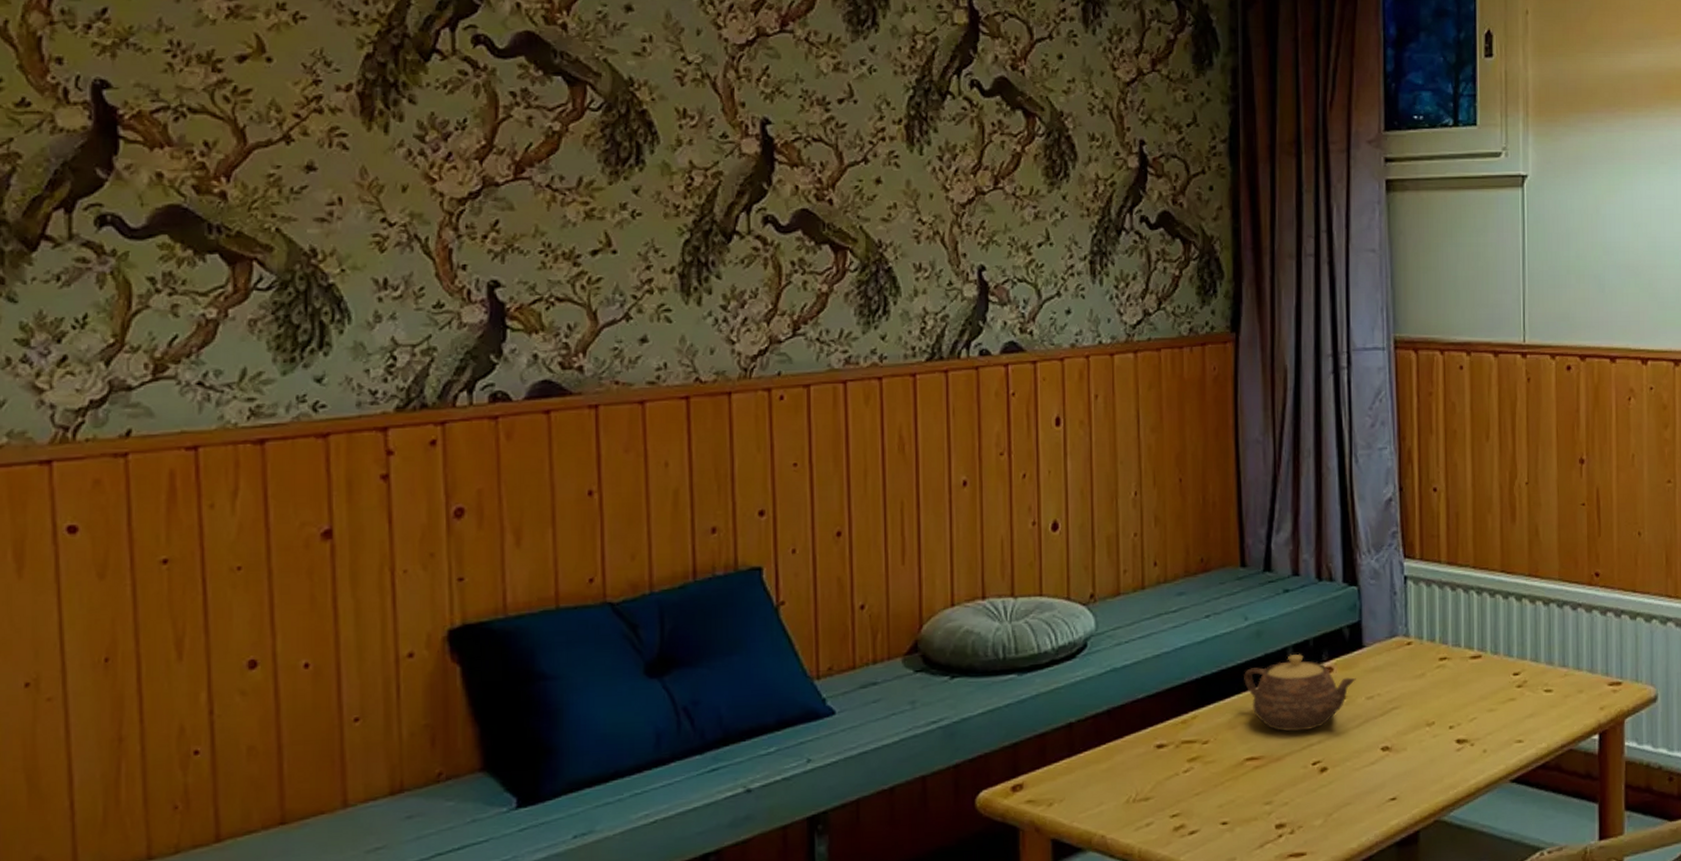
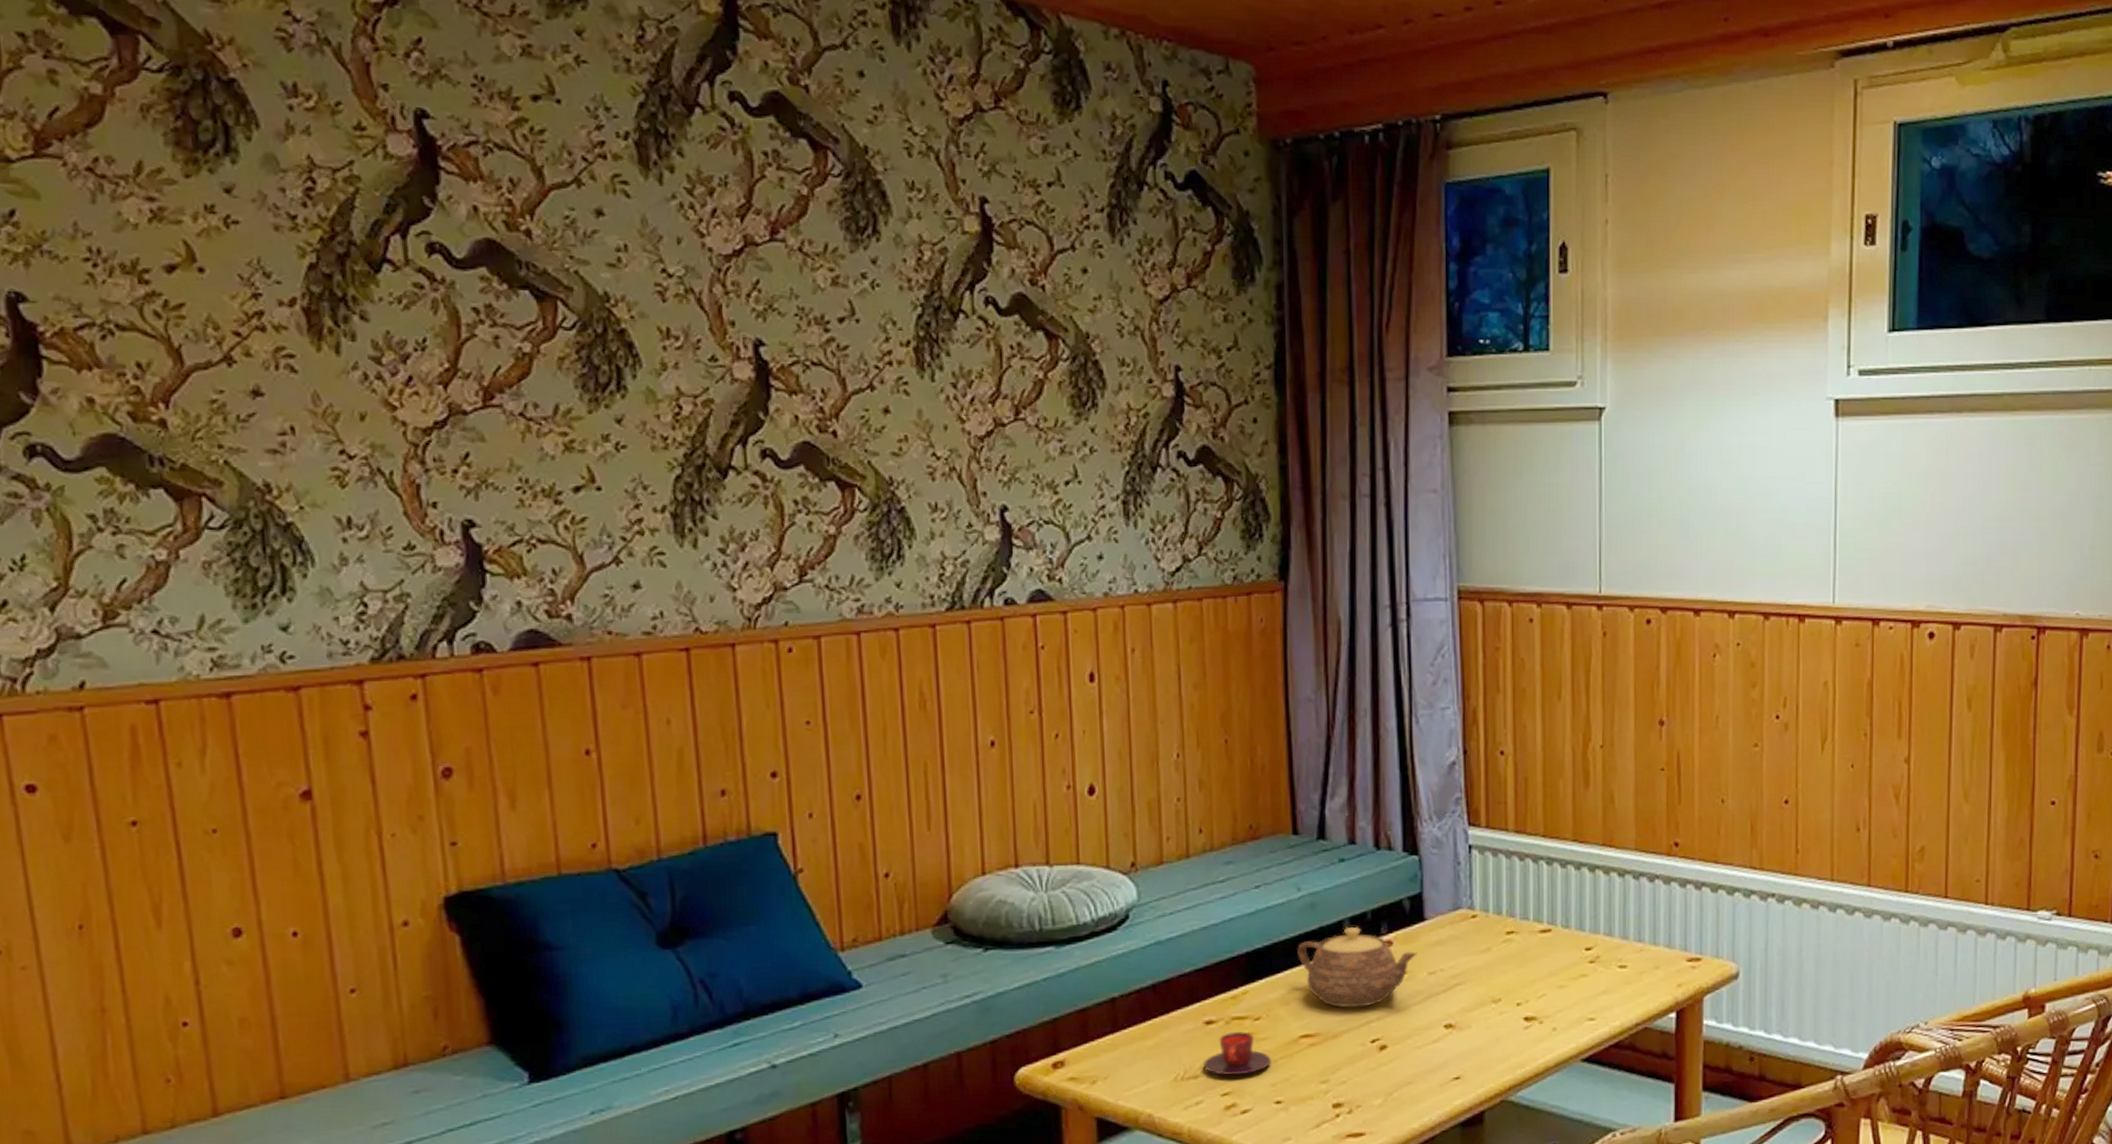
teacup: none [1154,754,1218,798] -> present [1203,1031,1271,1076]

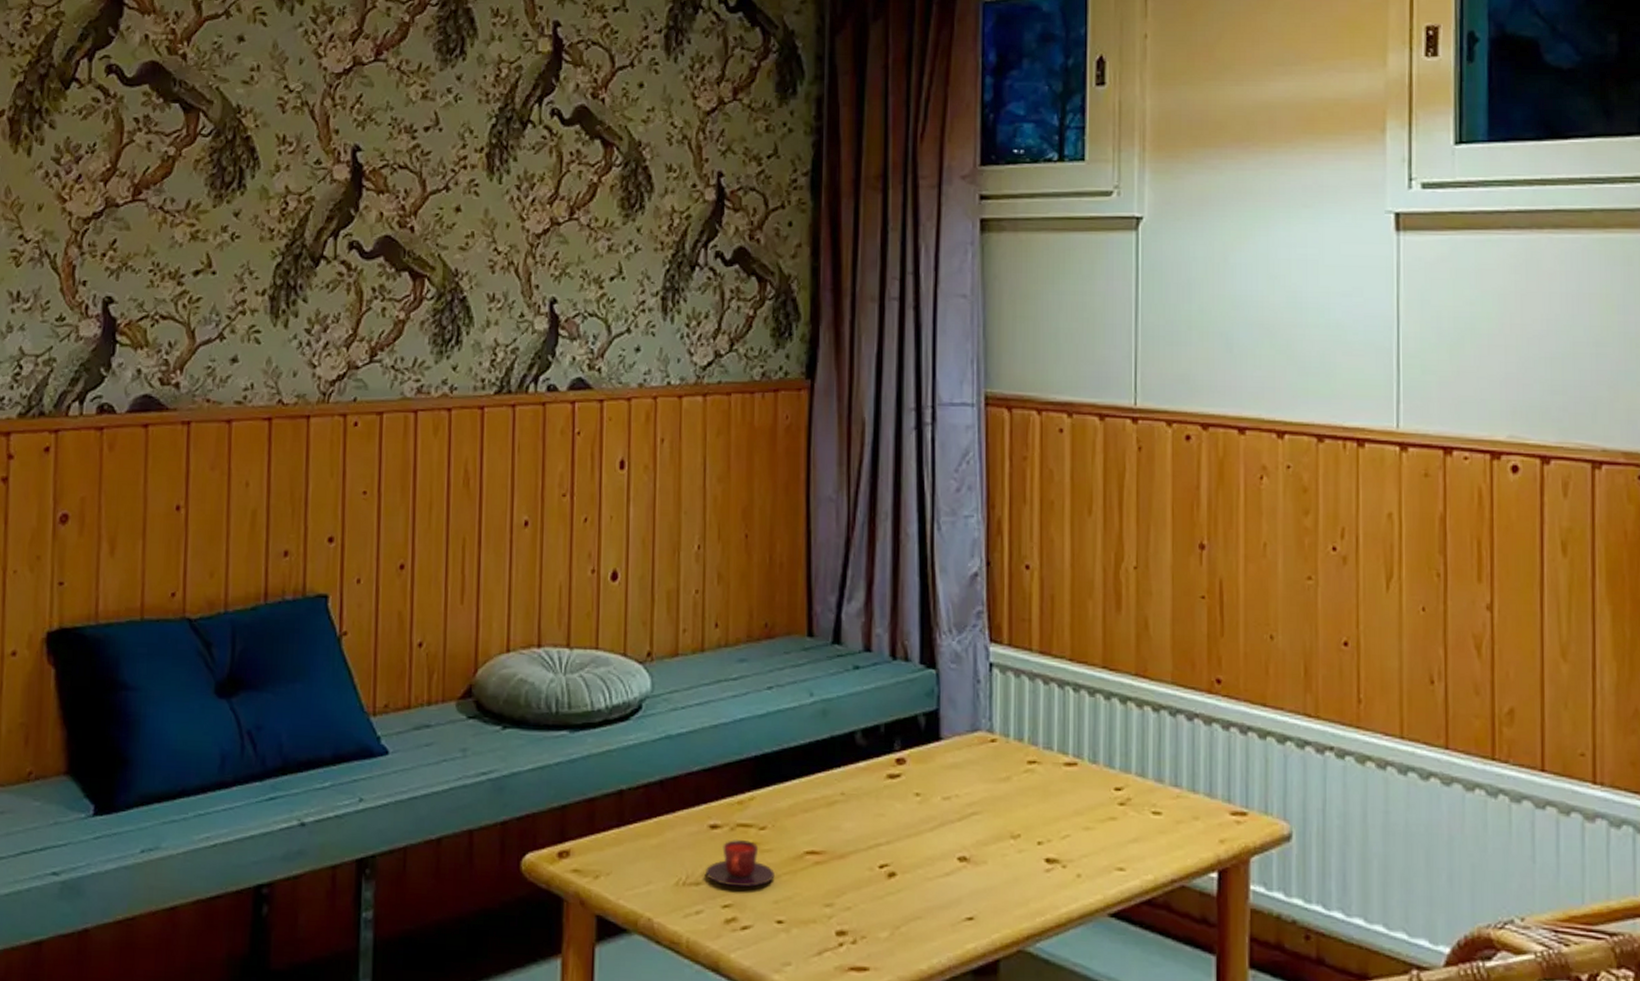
teapot: present [1297,926,1417,1008] -> none [807,739,931,828]

